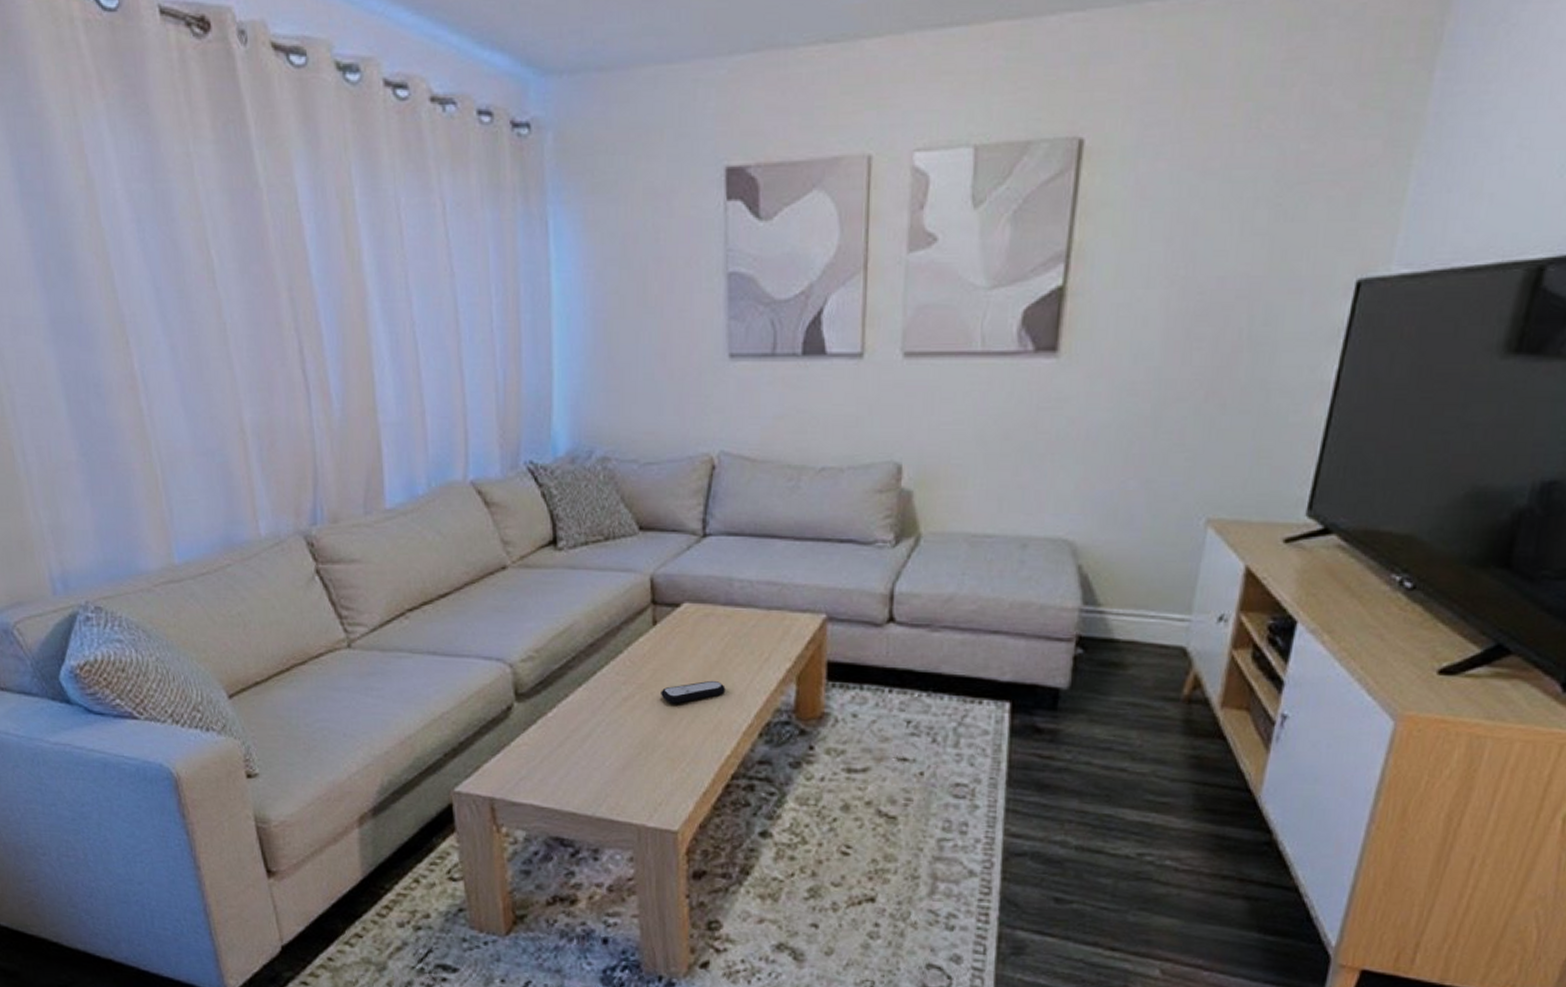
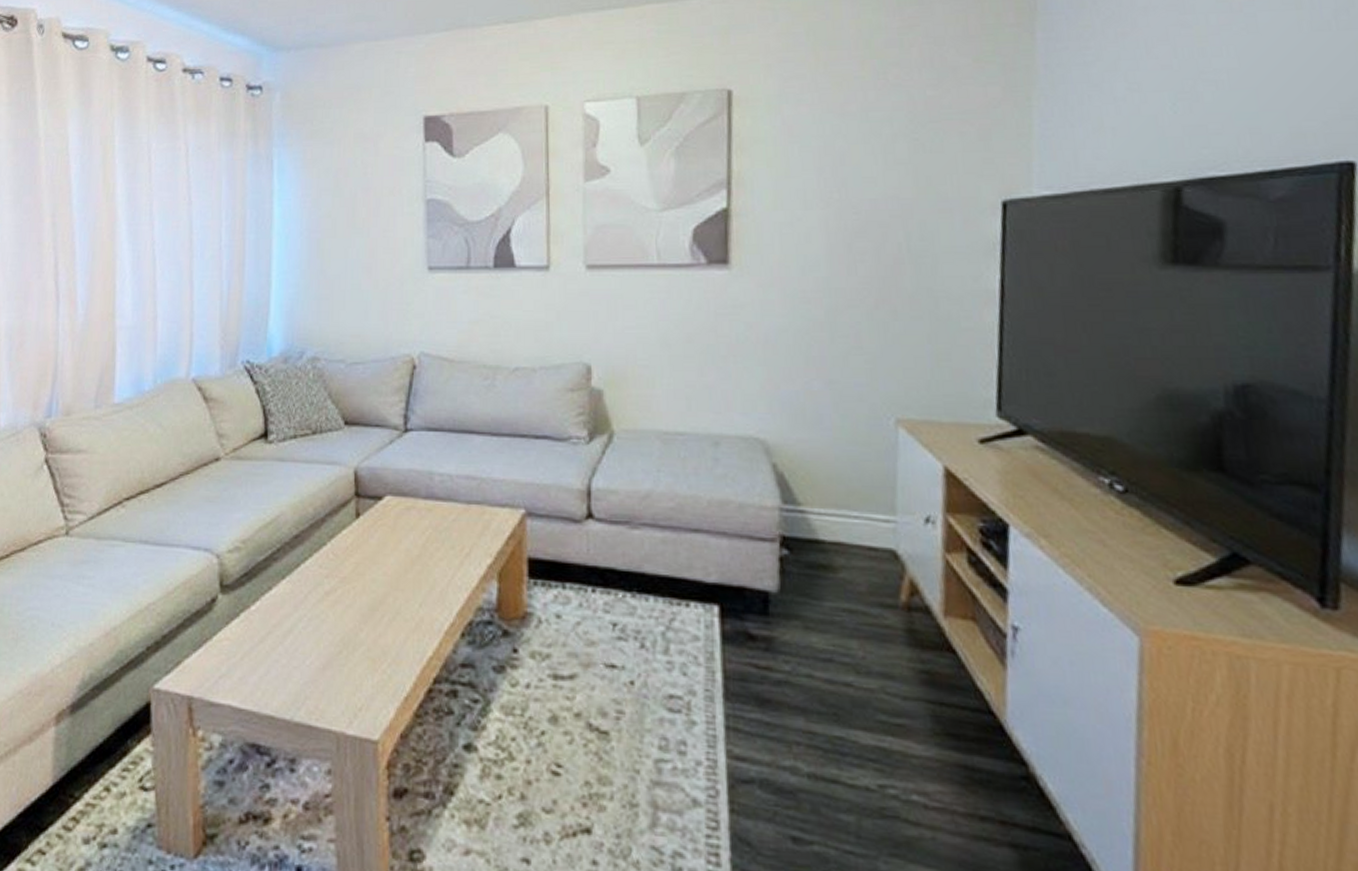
remote control: present [661,681,726,704] -> none [363,576,427,600]

